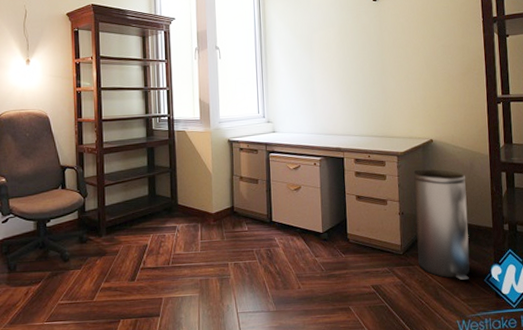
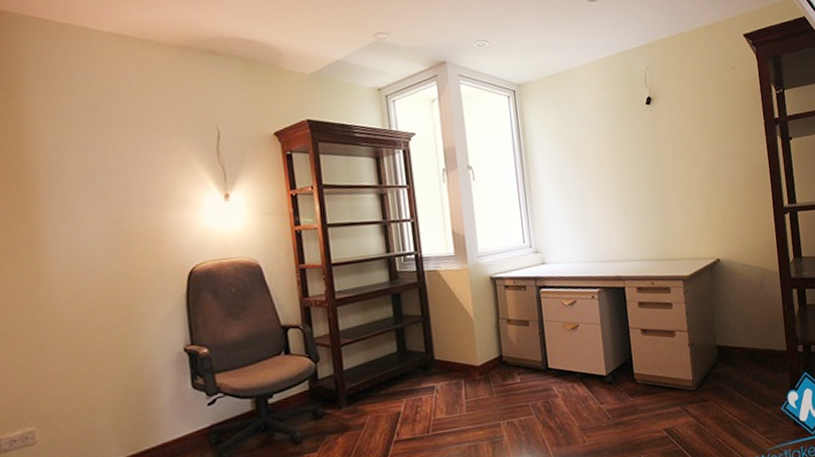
pedal bin: present [413,169,470,281] -> none [701,291,766,412]

